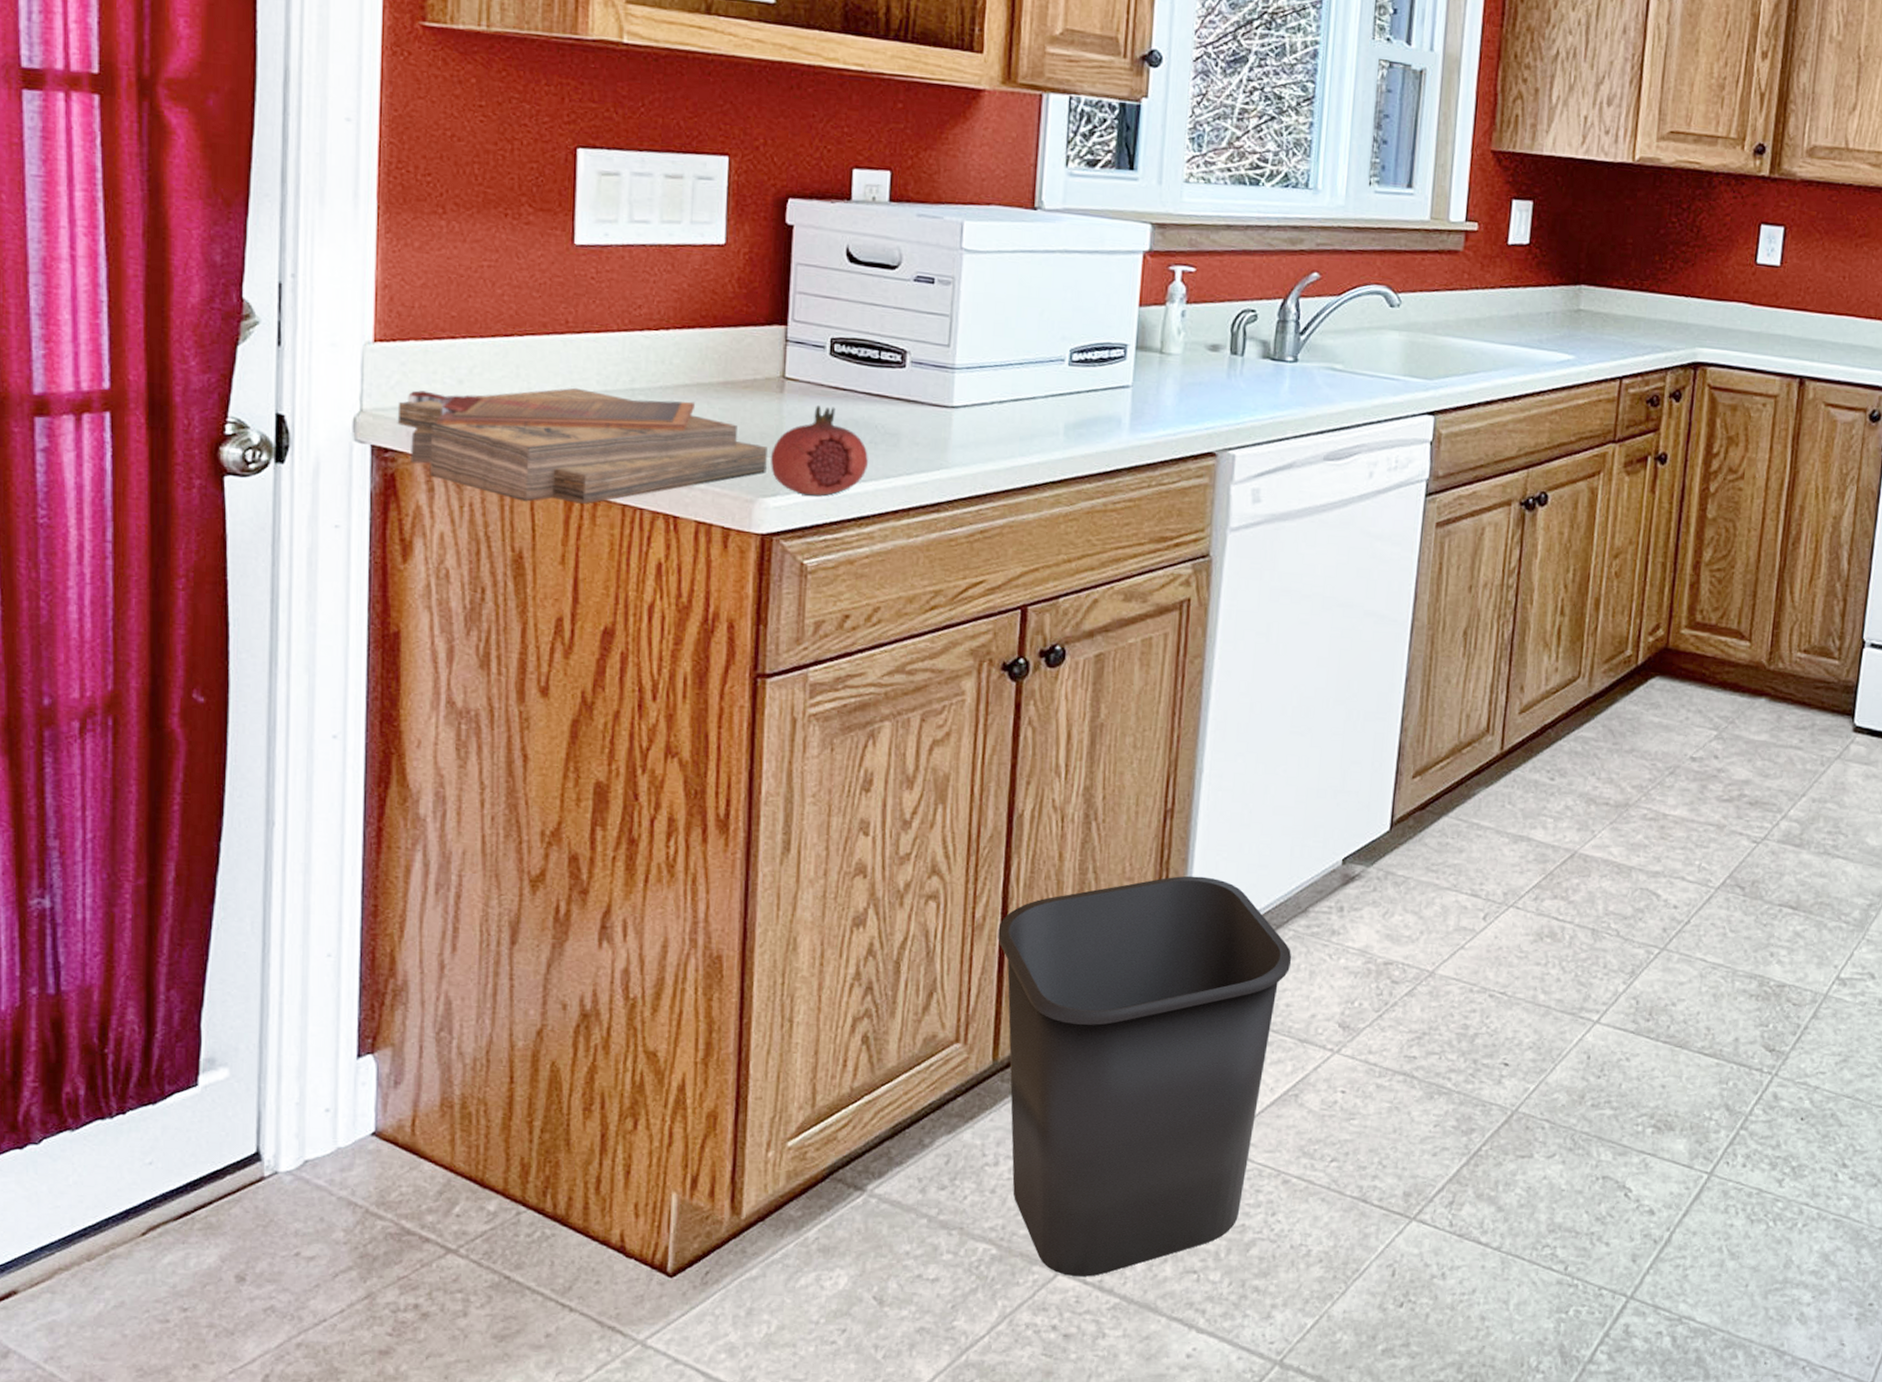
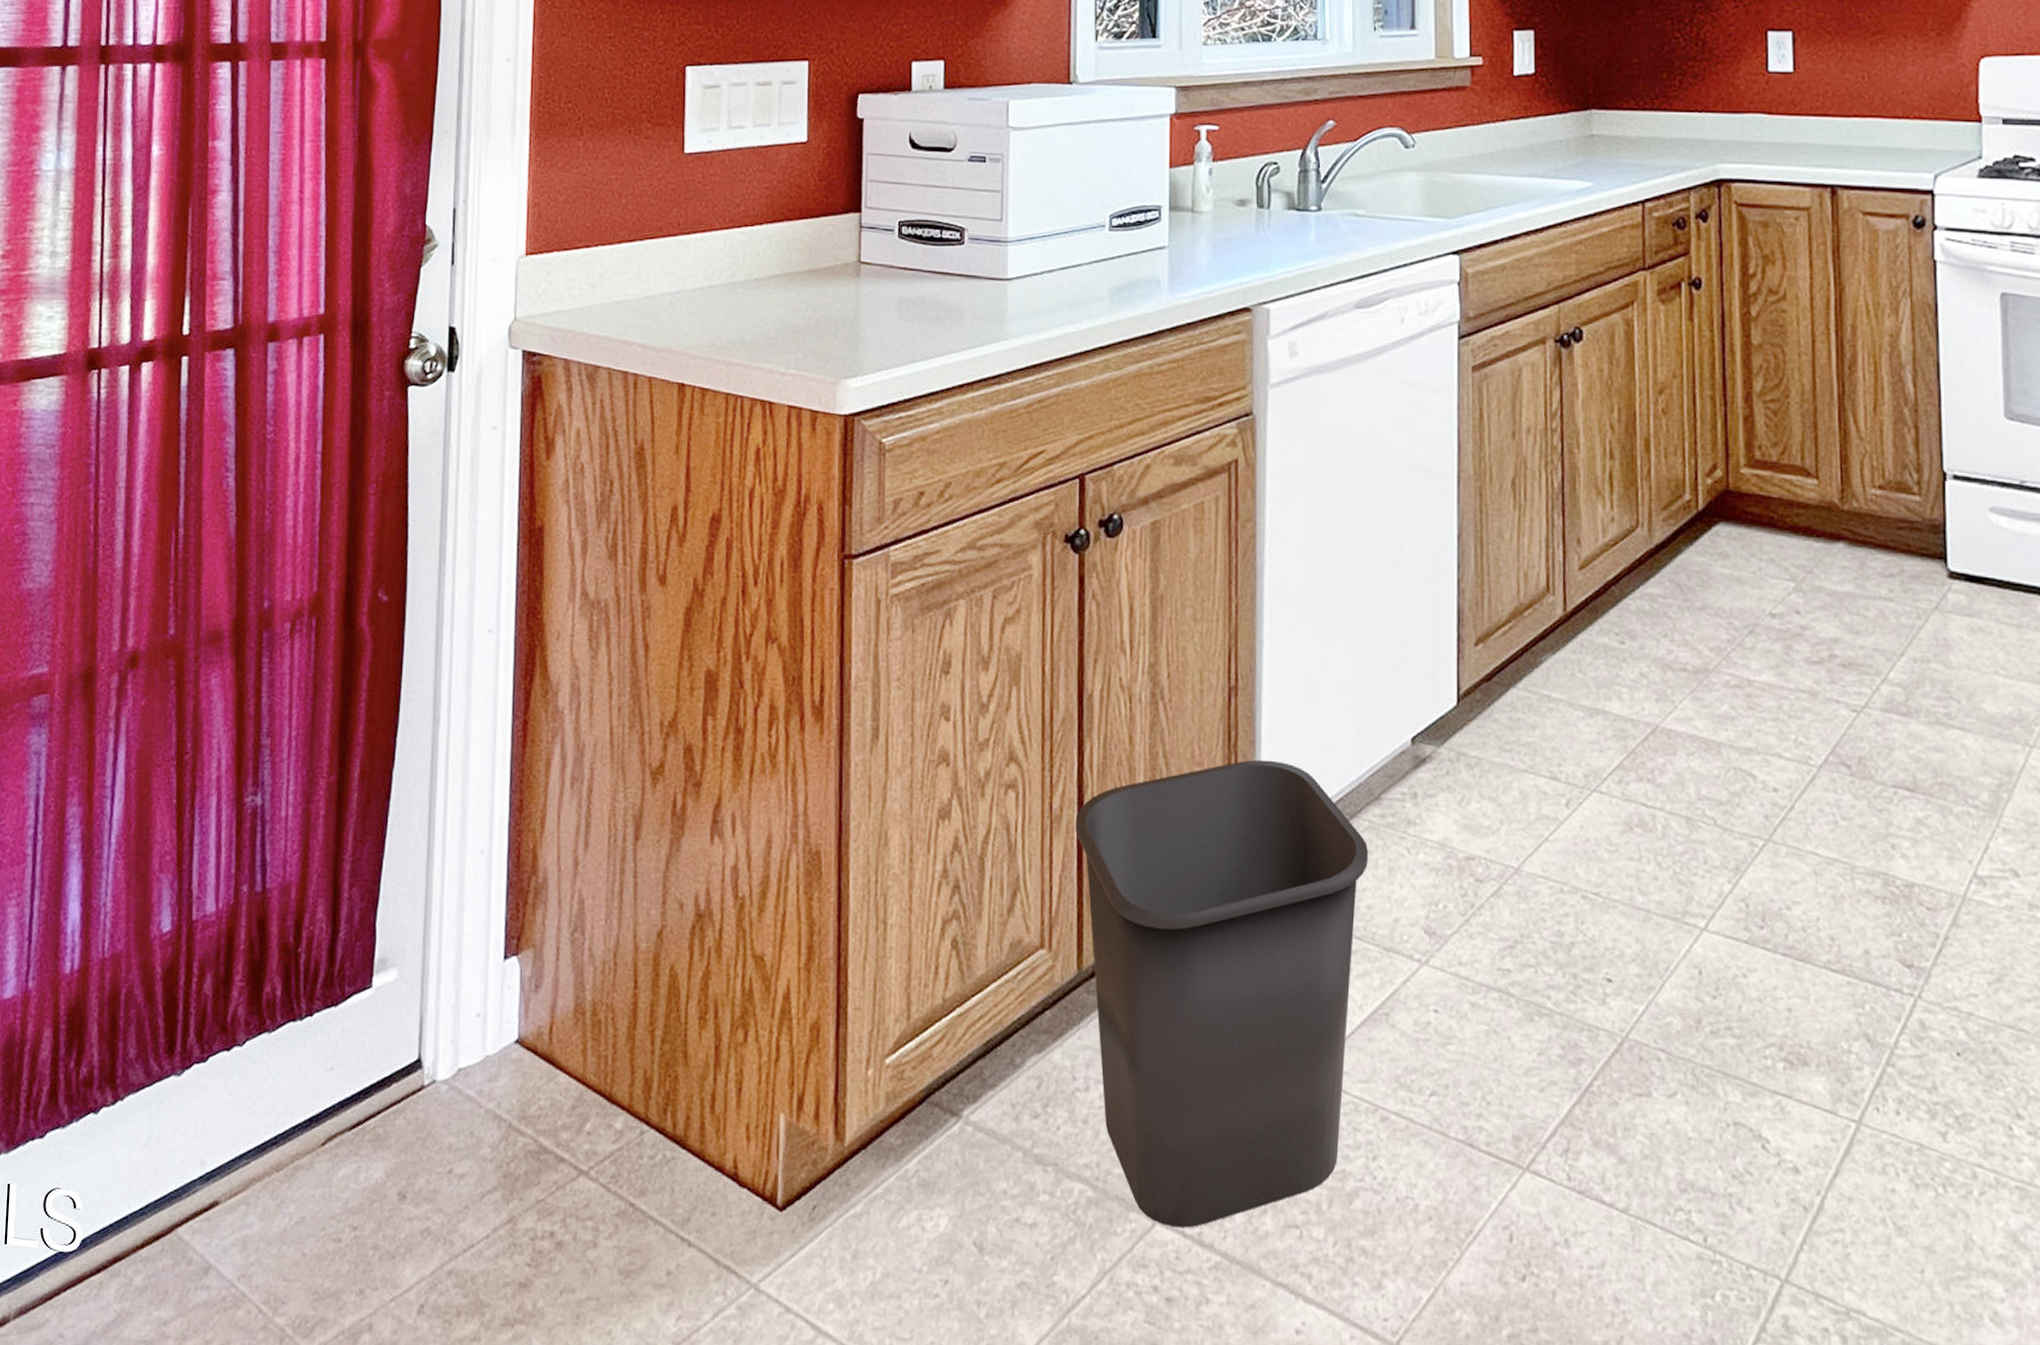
clipboard: present [397,387,767,505] -> none [543,285,847,396]
fruit: present [771,405,868,496] -> none [851,287,935,375]

